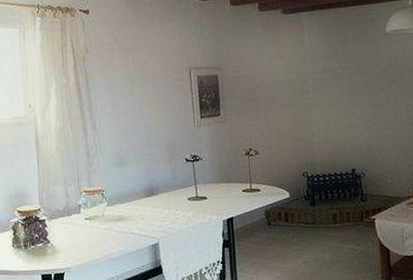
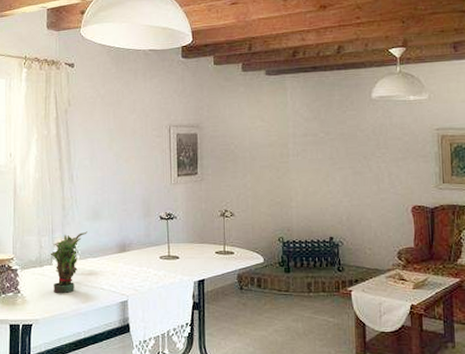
potted plant: none [77,178,114,241] -> present [50,231,87,293]

